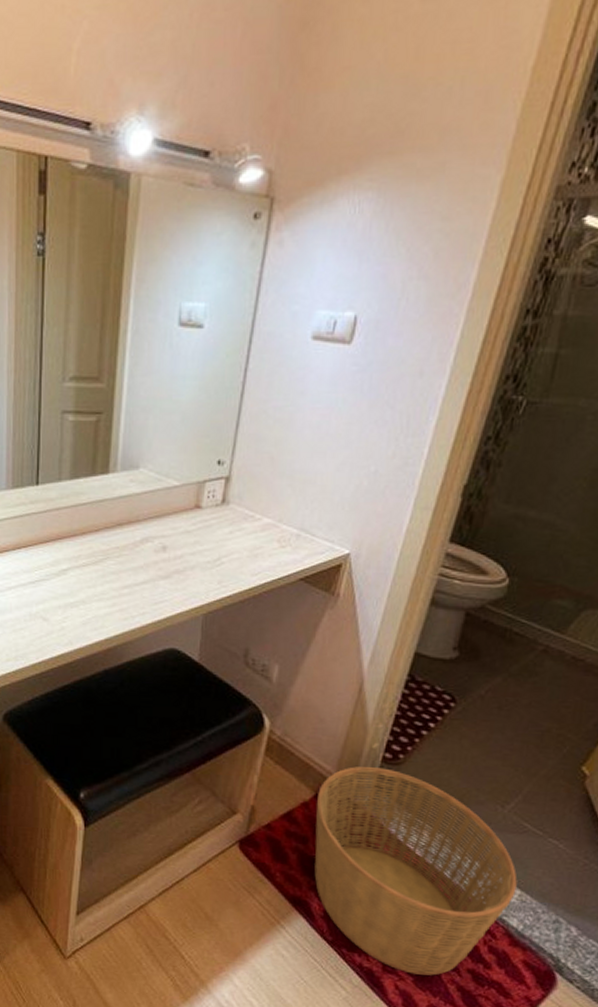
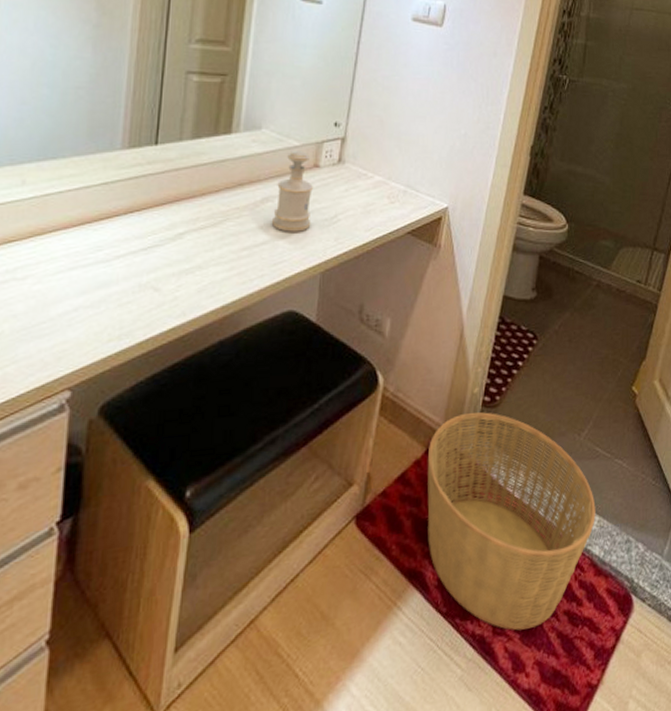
perfume bottle: none [151,490,196,573] -> present [271,150,314,232]

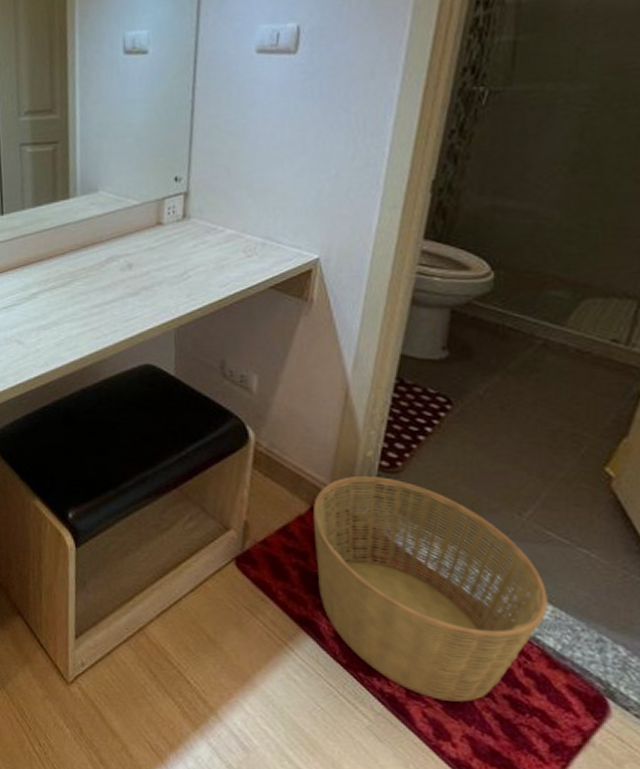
perfume bottle: present [271,150,314,232] -> none [118,208,160,290]

